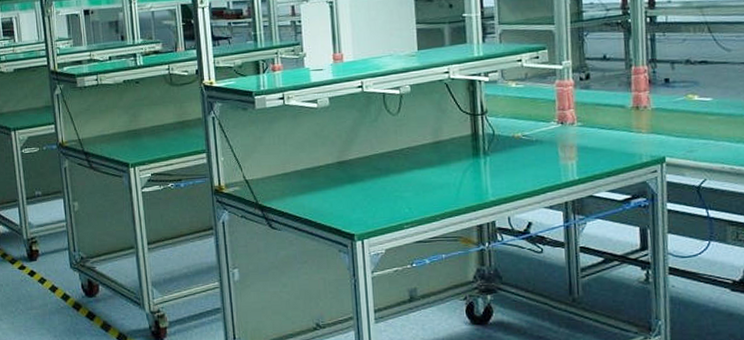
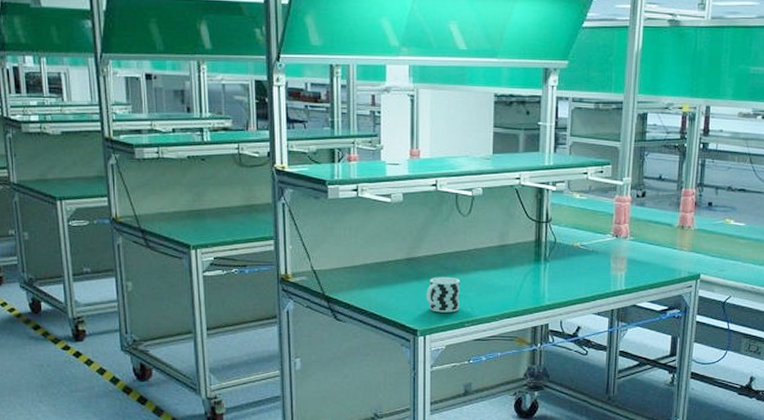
cup: none [360,178,397,215] -> present [426,277,460,313]

